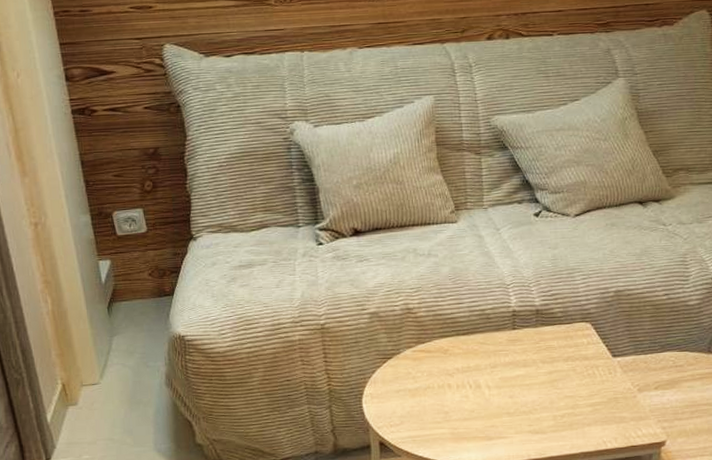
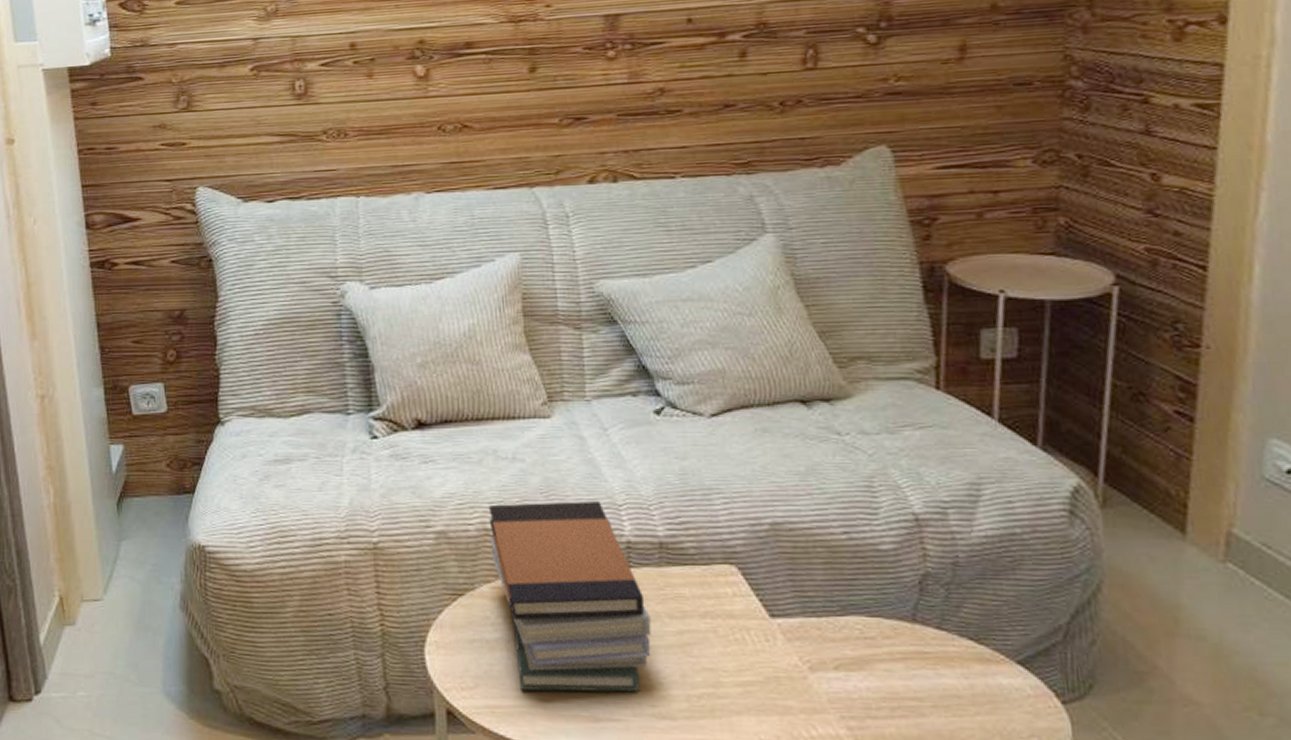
book stack: none [410,283,530,423] -> present [488,501,652,692]

